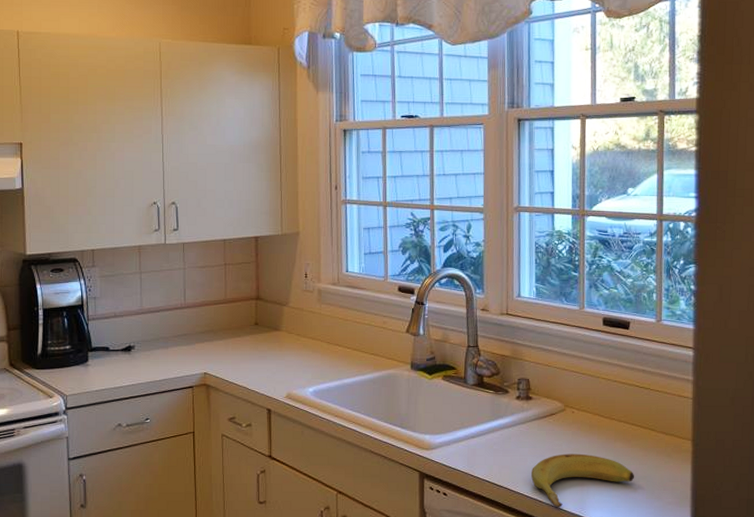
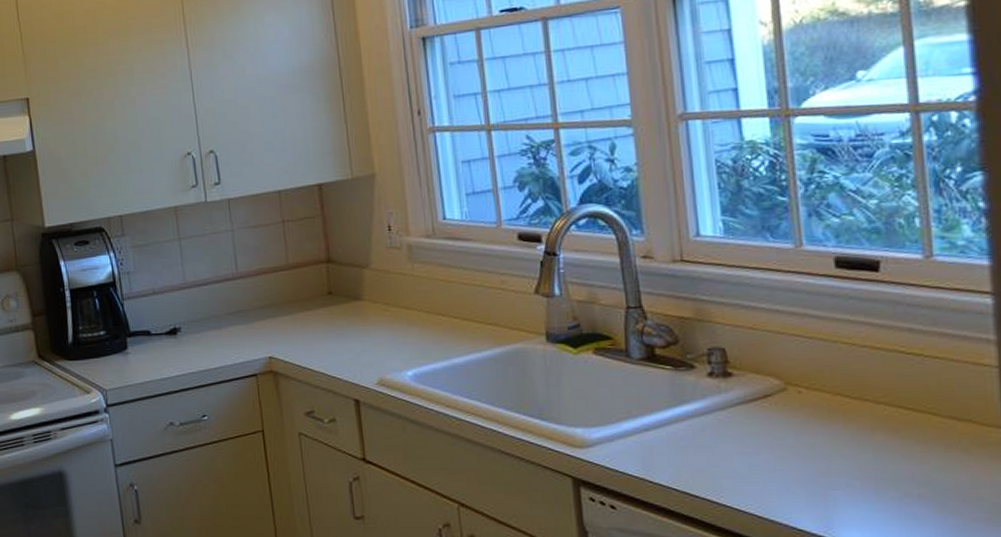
banana: present [531,454,635,508] -> none [742,450,912,527]

